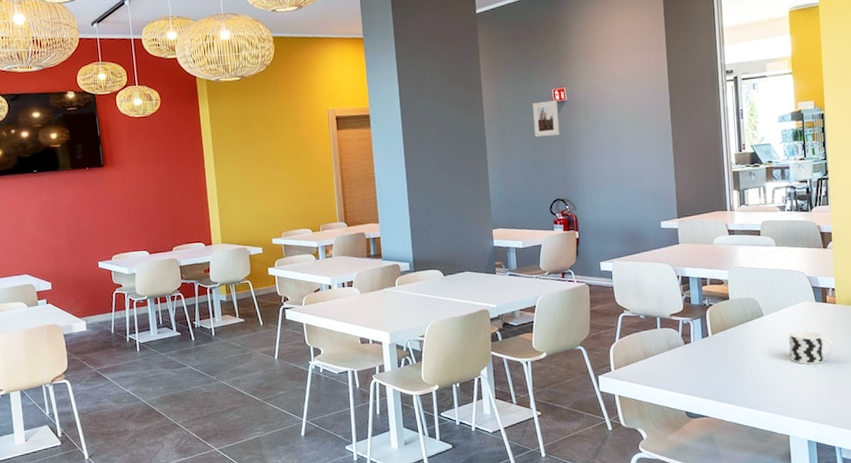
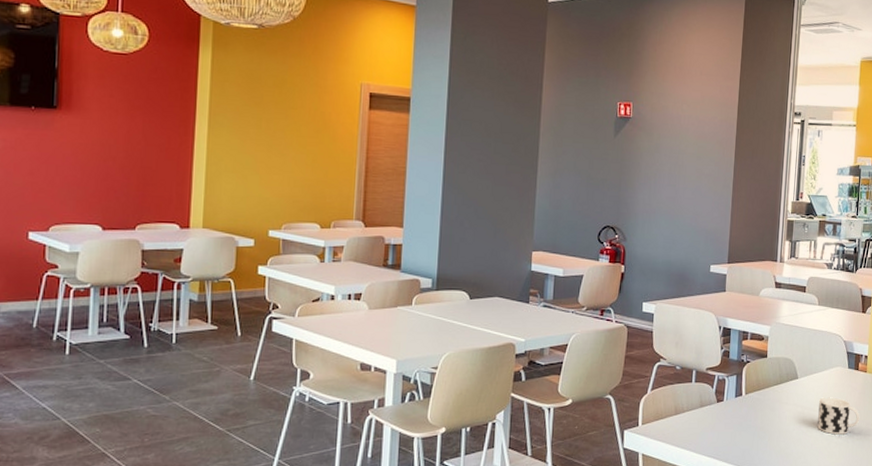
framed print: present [533,100,560,138] -> none [593,113,622,155]

